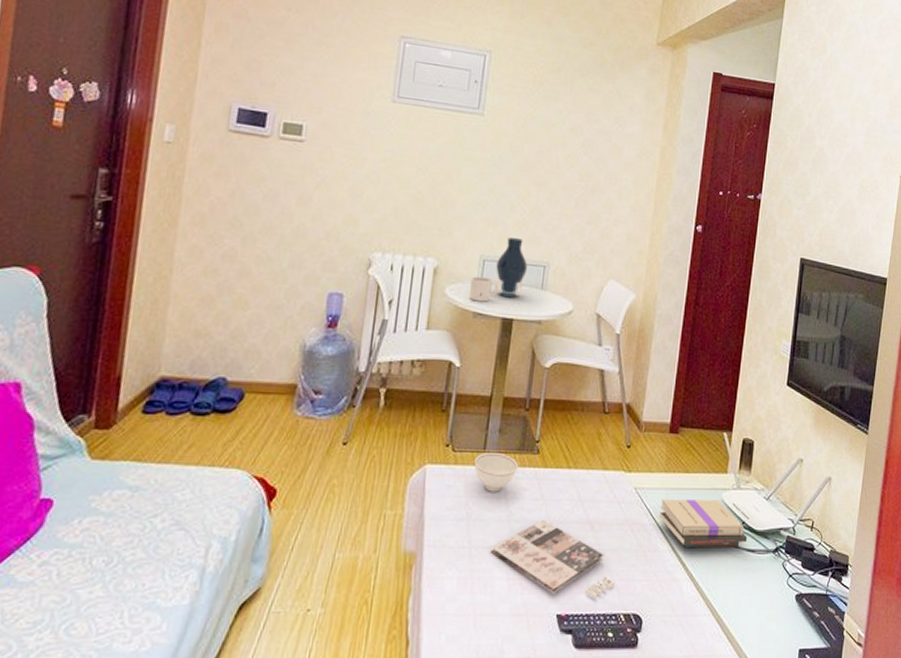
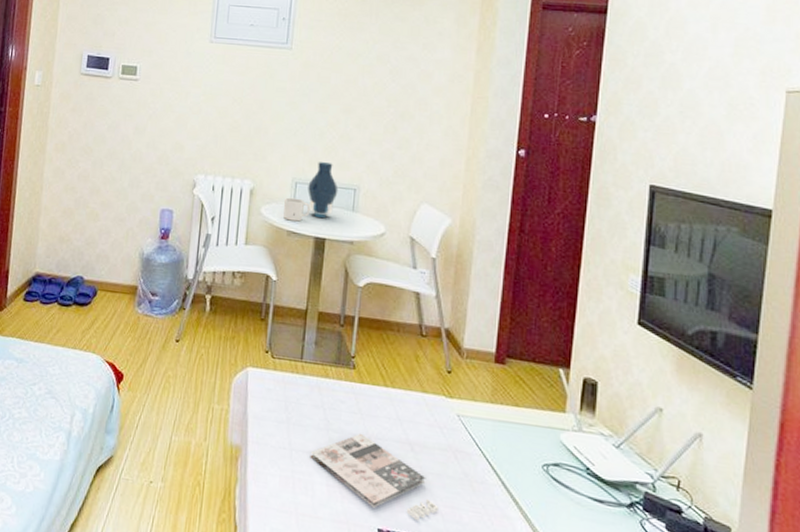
bowl: present [474,451,519,492] -> none [292,362,336,401]
books: present [659,499,748,549] -> none [486,430,594,494]

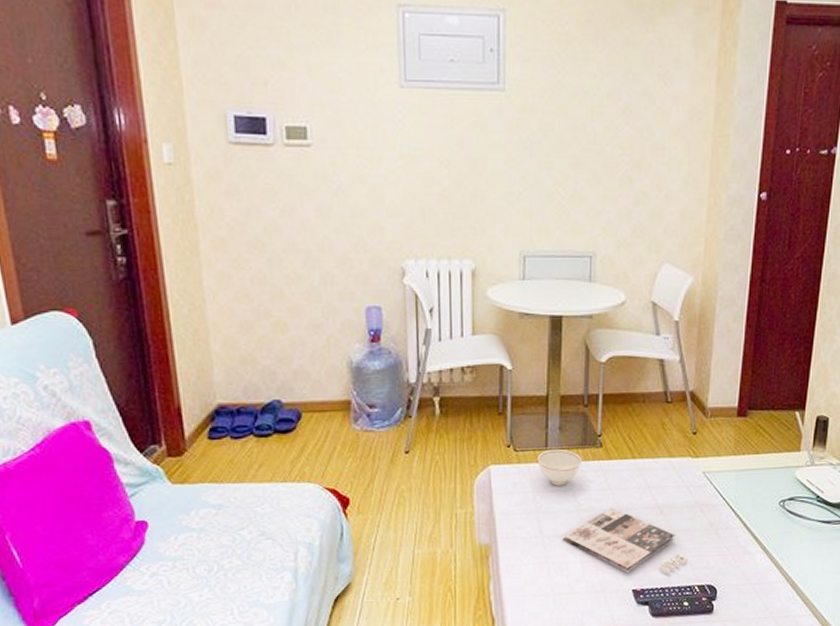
mug: present [283,197,311,222] -> none [513,274,543,301]
bowl: none [292,362,336,401] -> present [537,448,583,486]
vase: present [307,162,339,219] -> none [538,229,573,294]

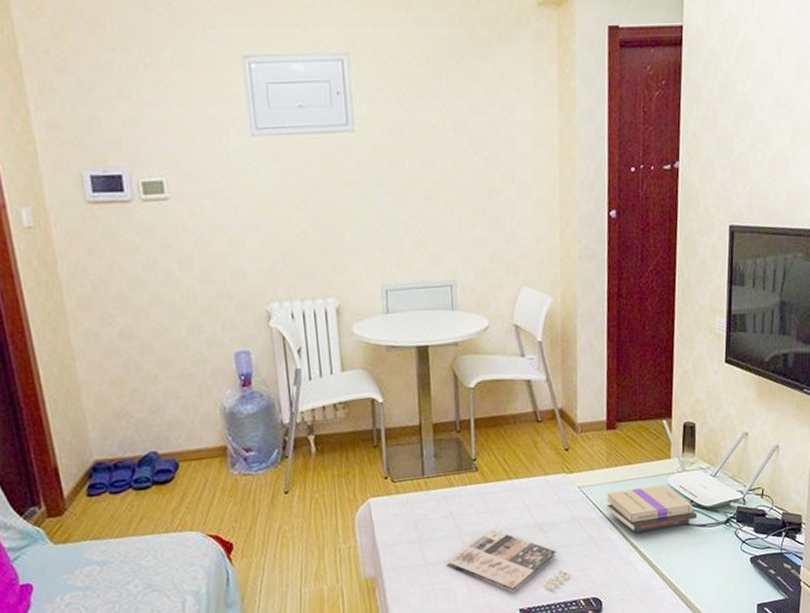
bowl: present [537,448,583,486] -> none [414,476,460,514]
books: none [730,477,823,524] -> present [606,485,698,534]

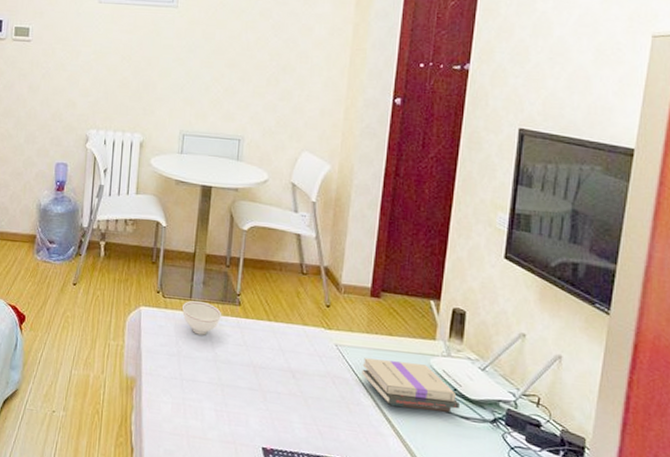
bowl: none [414,476,460,514] -> present [181,300,222,335]
magazine: present [446,529,571,593] -> none [199,363,318,440]

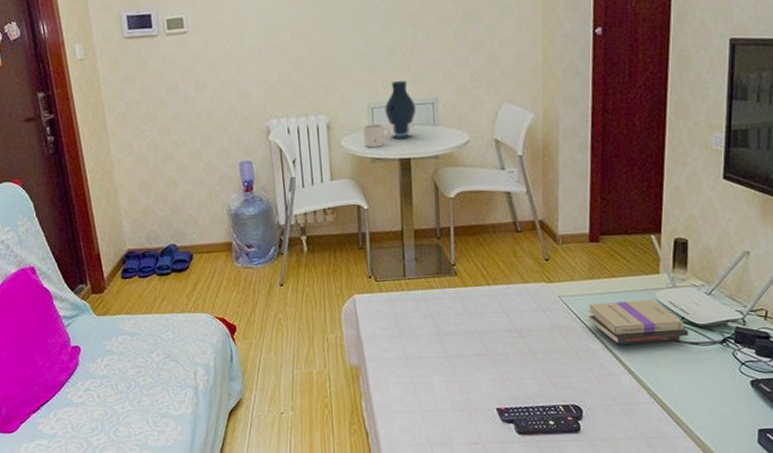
mug: none [172,148,197,171] -> present [363,123,391,148]
bowl: present [181,300,222,335] -> none [396,278,440,312]
vase: none [194,115,224,168] -> present [385,81,417,139]

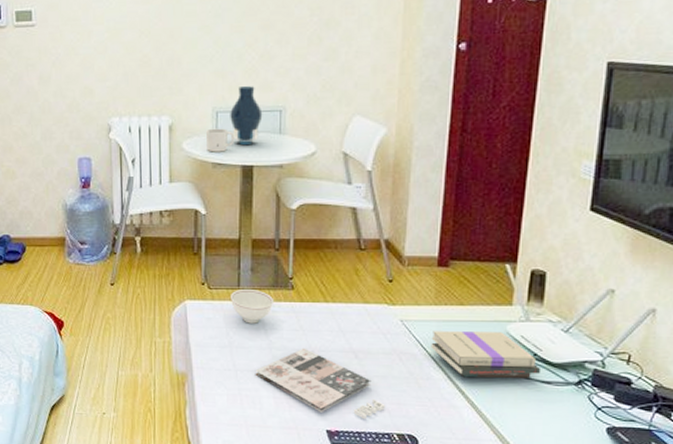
bowl: none [396,278,440,312] -> present [229,288,275,324]
magazine: none [425,331,550,395] -> present [255,348,385,420]

